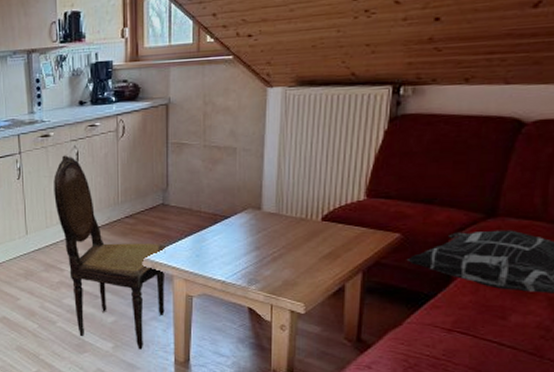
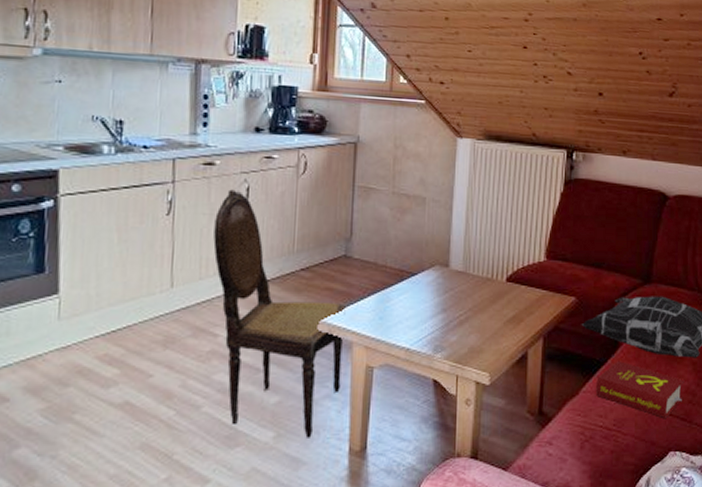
book: none [423,295,536,351] -> present [596,361,685,418]

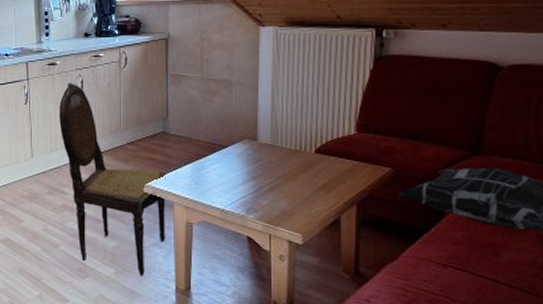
book: present [596,361,685,418] -> none [418,230,528,289]

